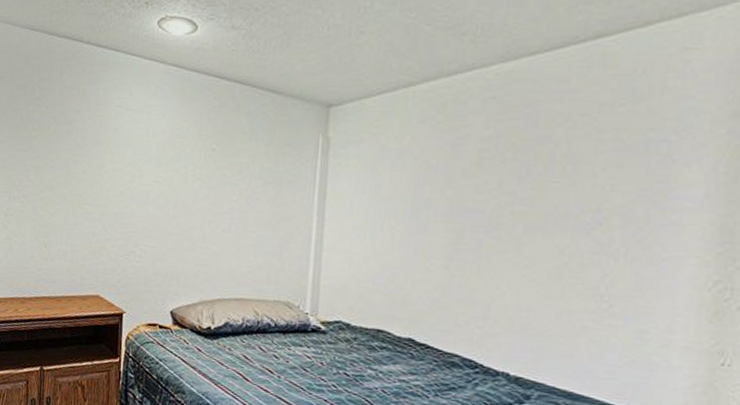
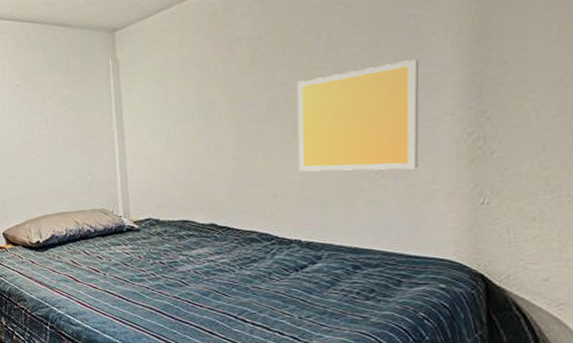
wall art: none [517,189,667,313] -> present [297,59,420,172]

